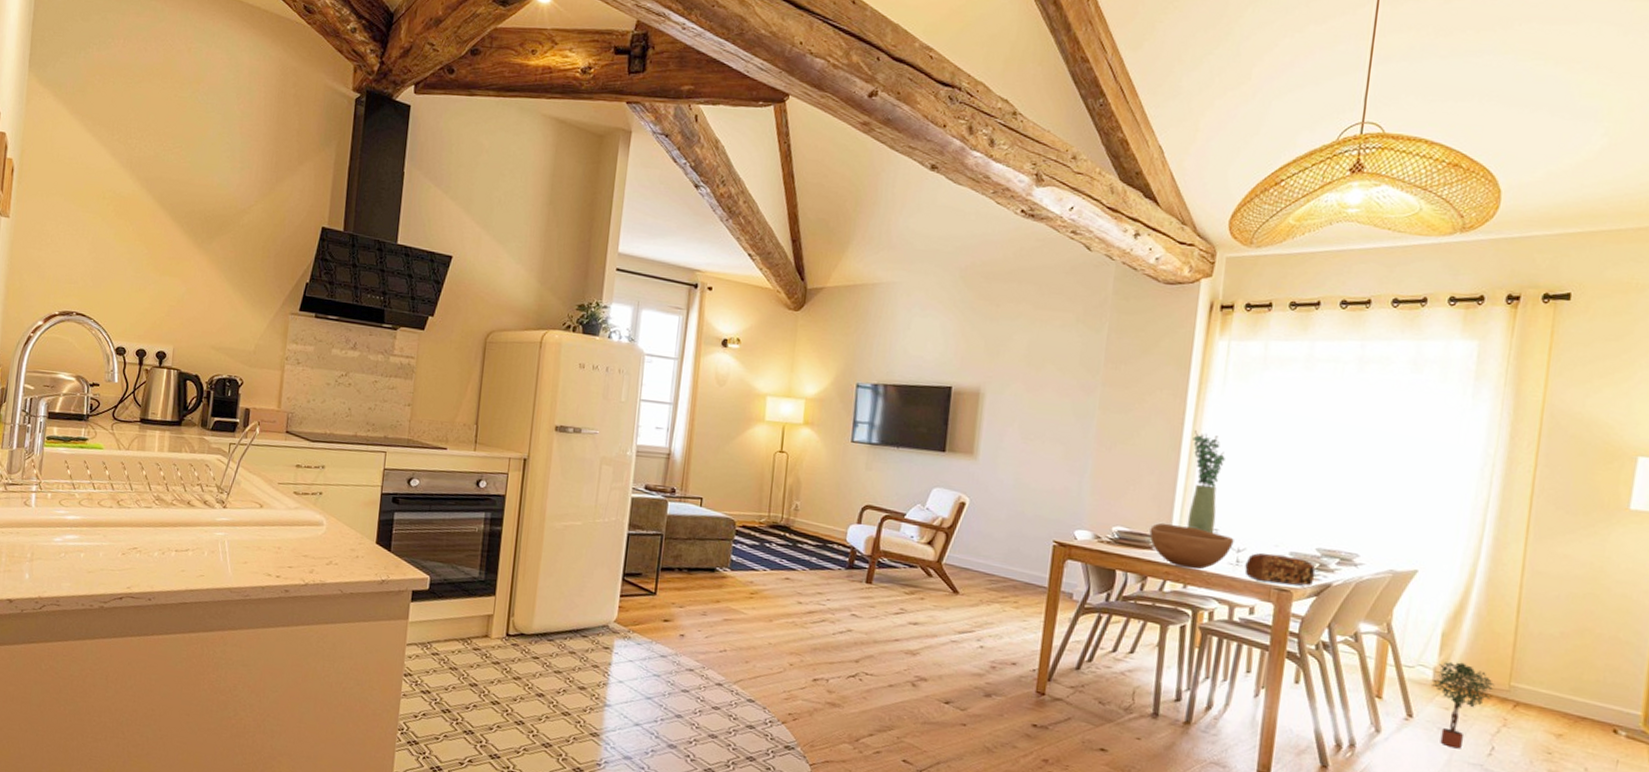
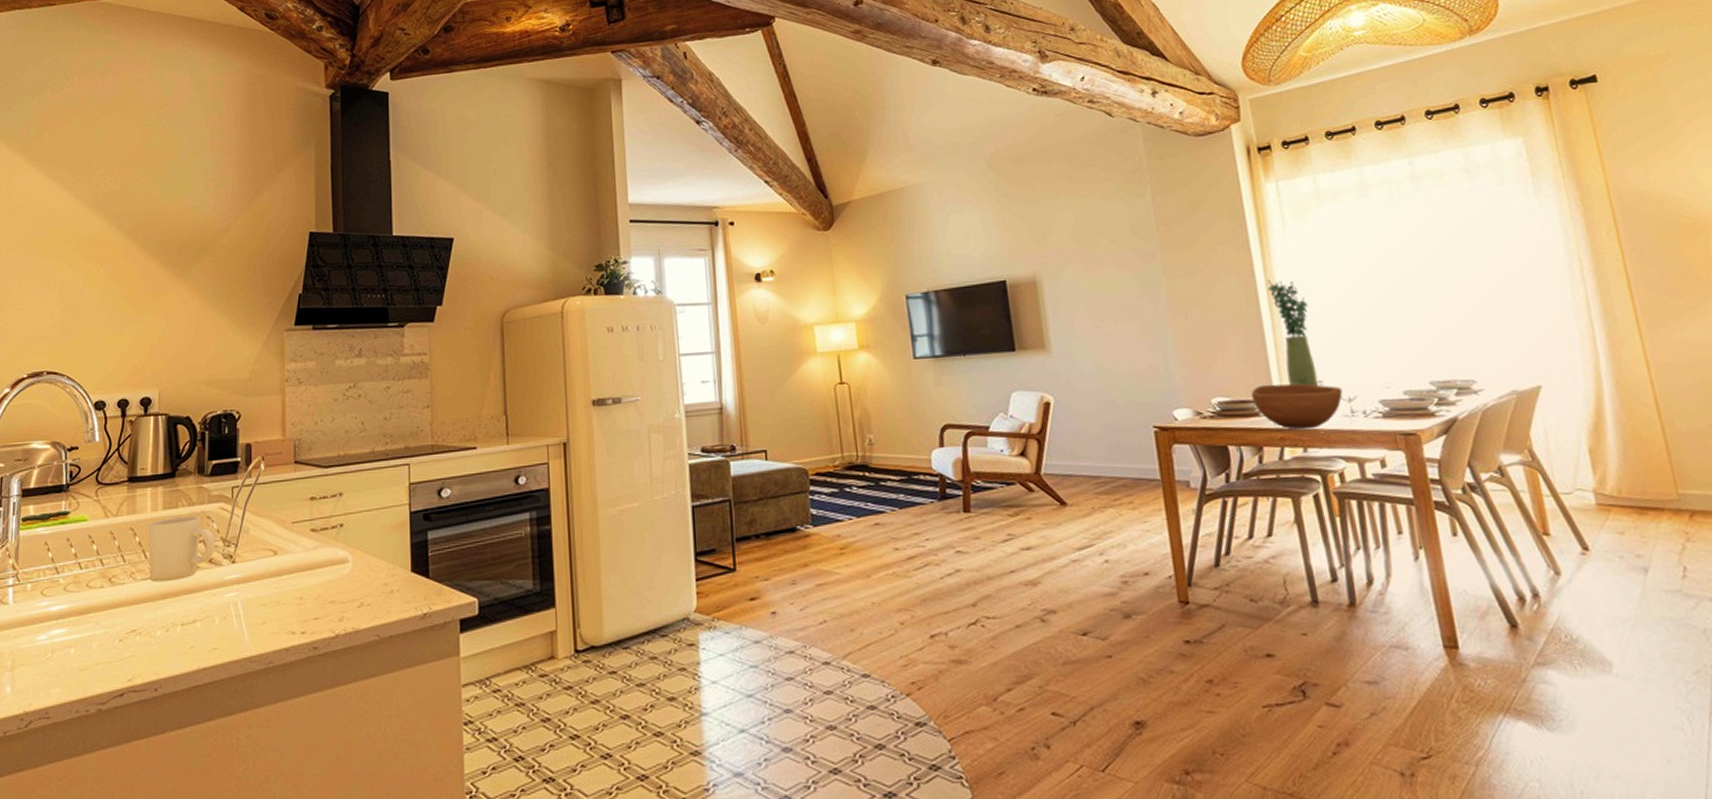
mug: none [151,459,212,514] -> present [147,515,216,583]
bread loaf: present [1244,552,1316,587] -> none [1361,395,1438,430]
potted tree: present [1432,662,1495,749] -> none [1596,478,1664,577]

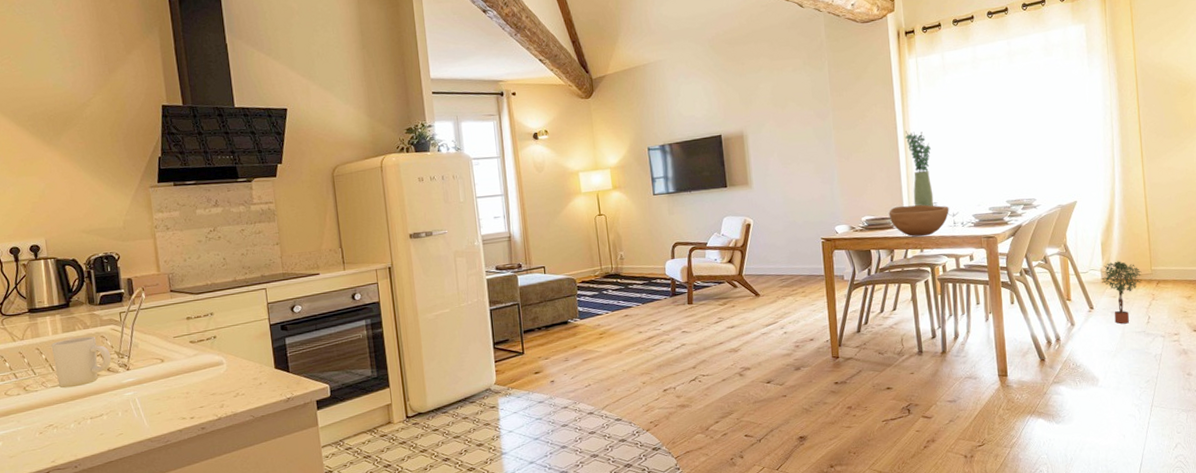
potted tree: none [1596,478,1664,577] -> present [1102,261,1142,324]

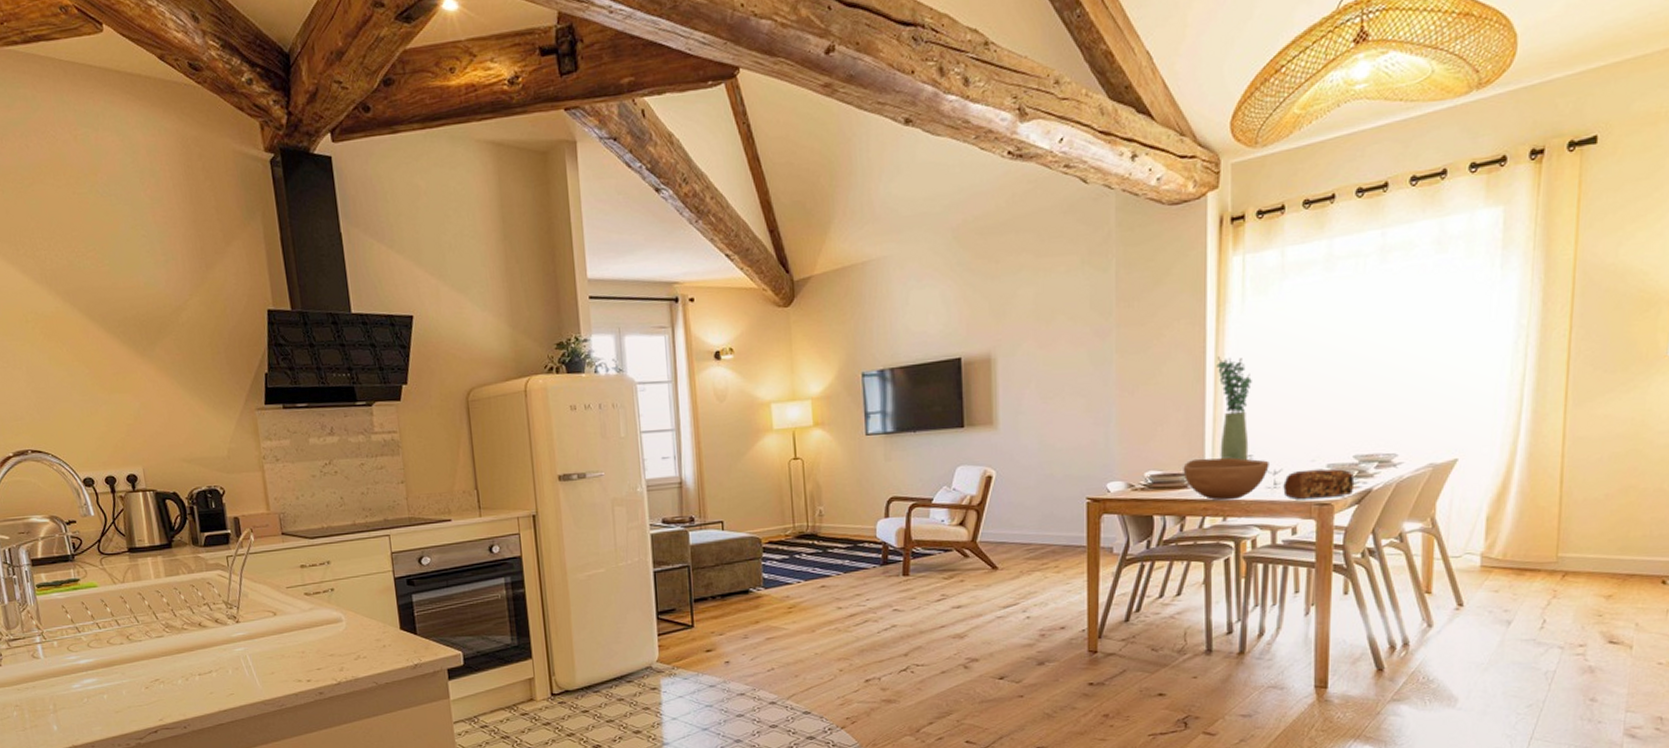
mug: present [51,336,112,389] -> none [153,582,220,640]
bread loaf: none [960,211,1010,235] -> present [1283,468,1355,500]
potted tree: present [1102,261,1142,324] -> none [1480,543,1543,629]

